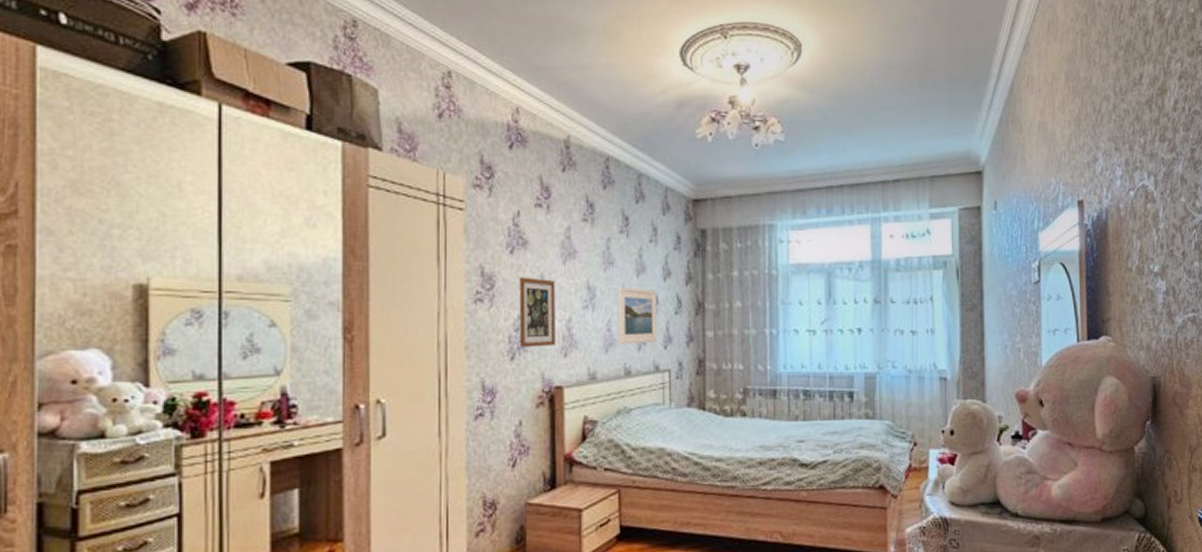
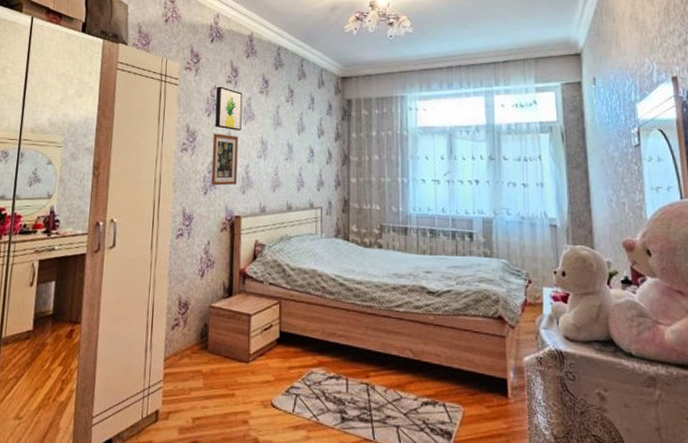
wall art: none [521,211,559,273] -> present [215,86,243,131]
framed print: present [617,286,658,346] -> none [282,141,313,187]

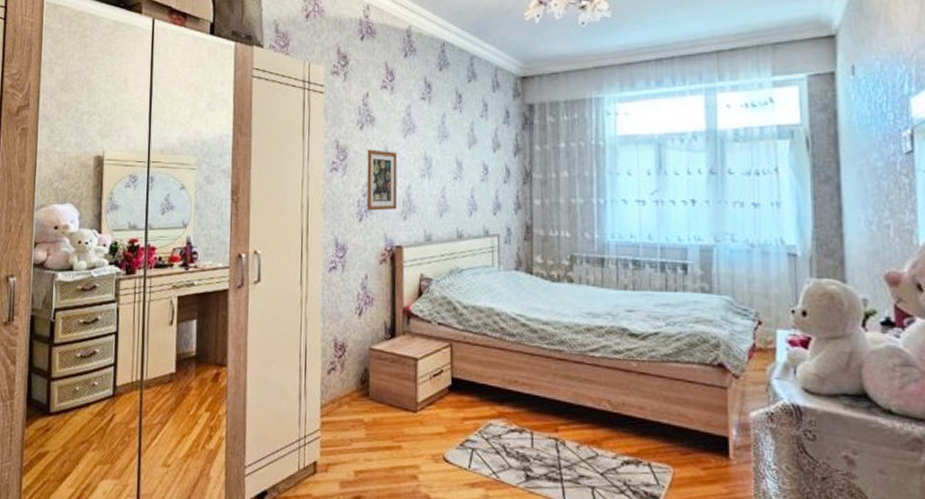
wall art: present [215,86,243,131] -> none [369,93,401,145]

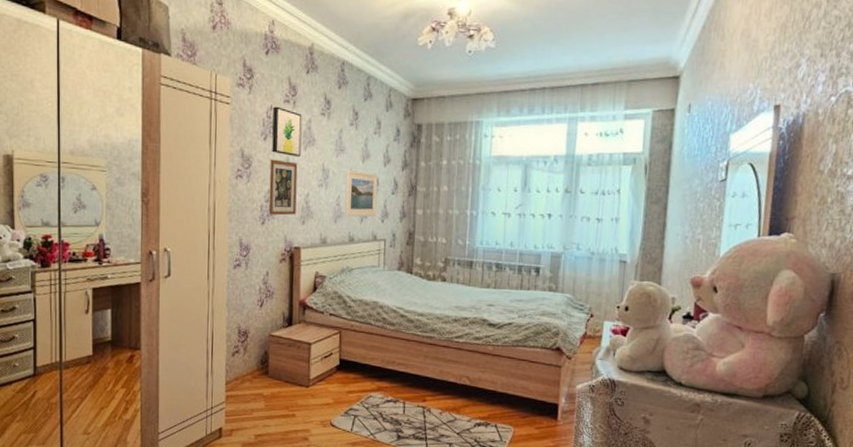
wall art: none [369,93,401,145] -> present [272,106,302,157]
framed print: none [450,157,488,211] -> present [344,169,378,218]

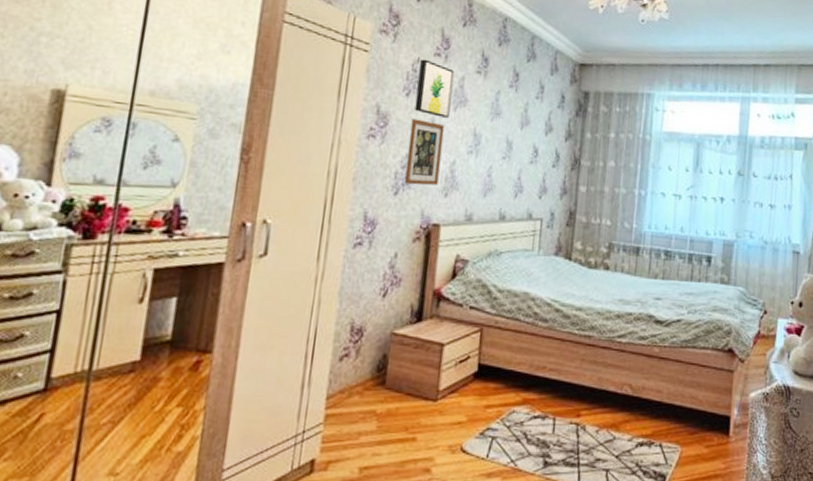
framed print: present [344,169,378,218] -> none [497,136,537,192]

